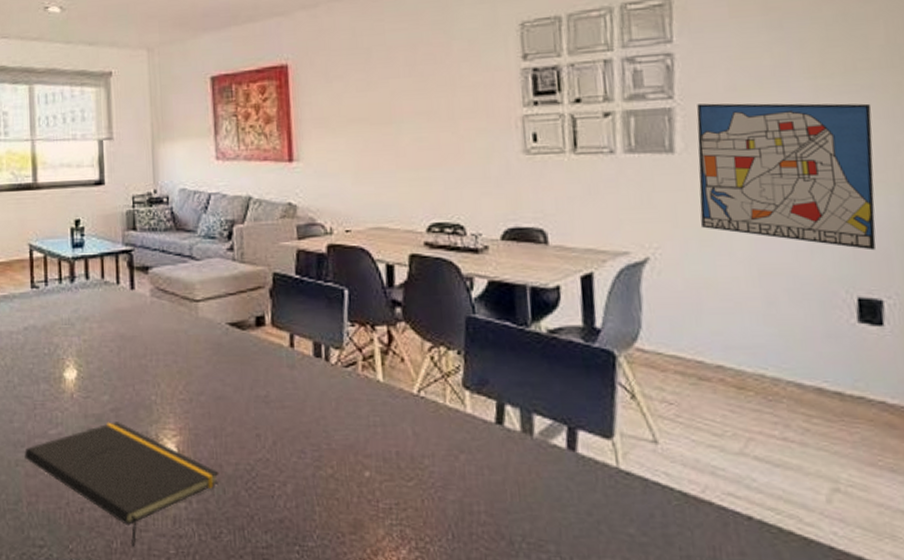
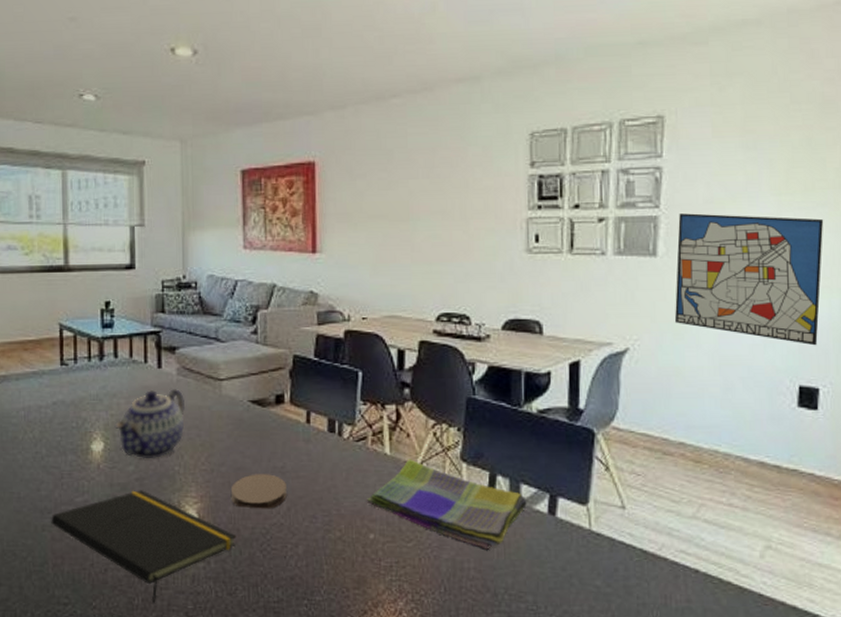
teapot: none [87,312,160,388] -> present [114,389,185,459]
coaster: none [211,404,272,443] -> present [230,474,287,509]
dish towel: none [359,386,542,490] -> present [366,459,527,550]

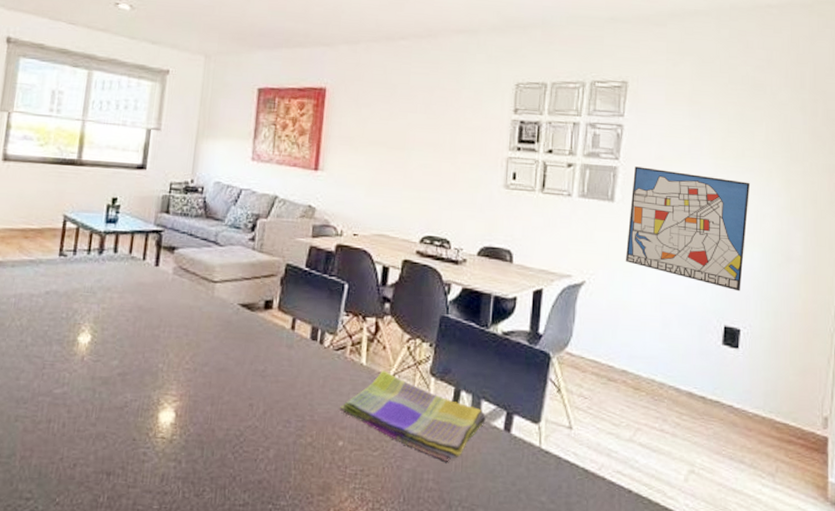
notepad: present [51,490,237,603] -> none [25,385,211,502]
teapot: present [114,389,185,459] -> none [104,287,177,355]
coaster: present [230,474,287,509] -> none [209,376,265,412]

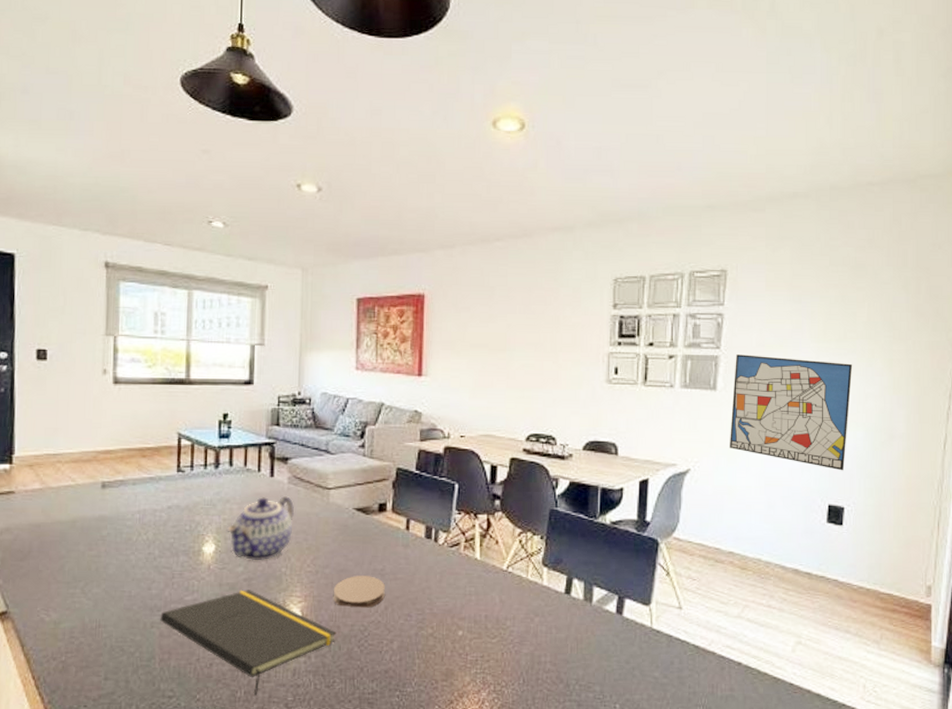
notepad: none [25,385,211,502] -> present [160,590,337,695]
teapot: none [104,287,177,355] -> present [226,496,294,561]
coaster: none [209,376,265,412] -> present [333,576,385,608]
dish towel: present [339,370,486,462] -> none [456,563,598,645]

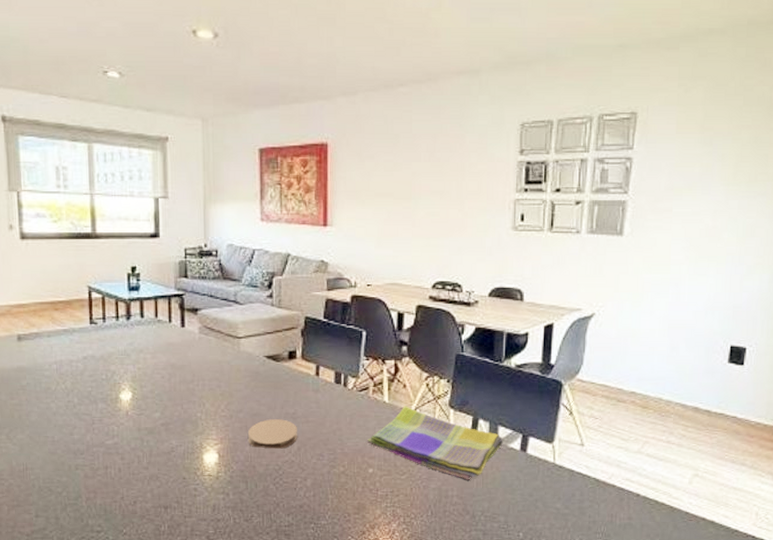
notepad: present [160,590,337,695] -> none [84,434,253,529]
teapot: present [226,496,294,561] -> none [141,346,206,407]
dish towel: none [456,563,598,645] -> present [366,406,503,480]
wall art: present [730,354,853,471] -> none [635,199,762,313]

